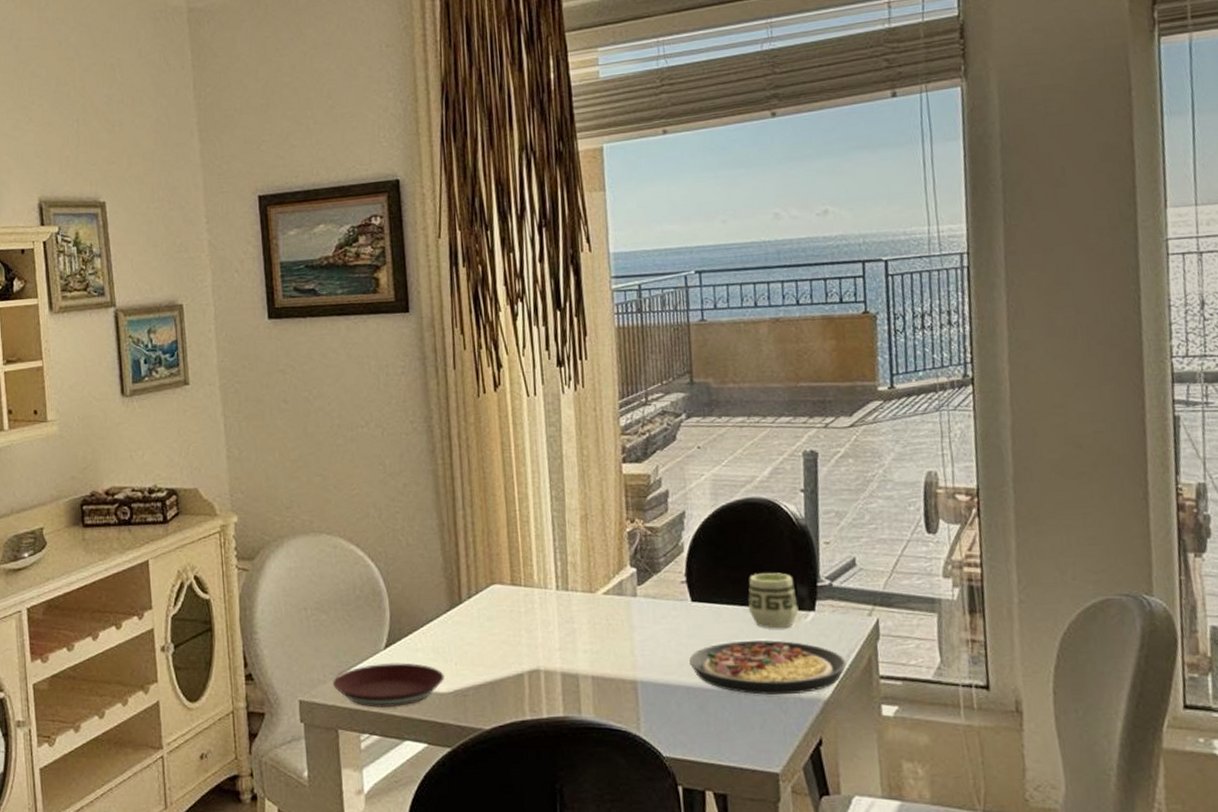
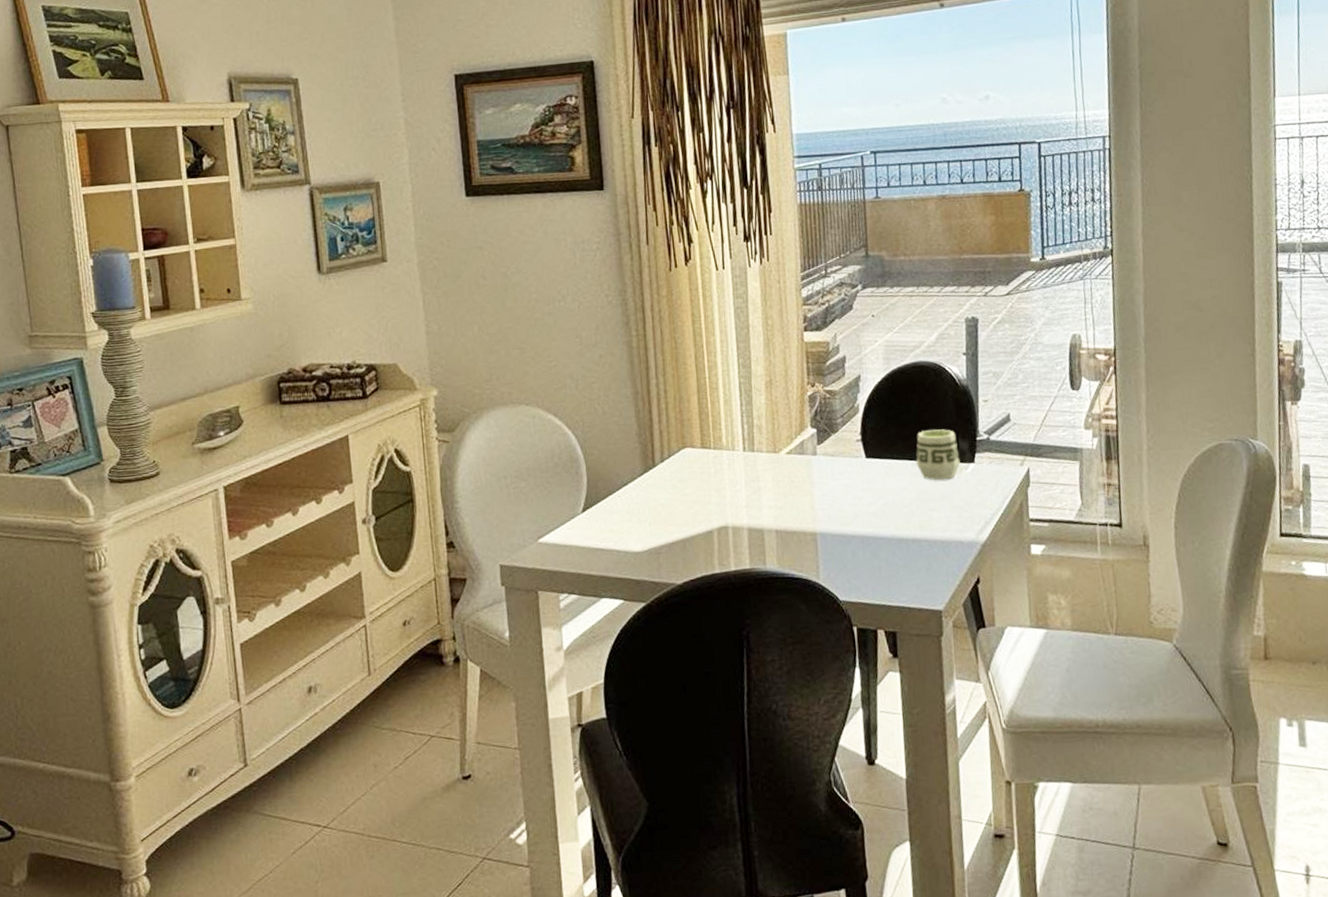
plate: present [332,663,445,708] -> none [532,525,639,569]
plate: present [689,640,847,695] -> none [864,490,1001,541]

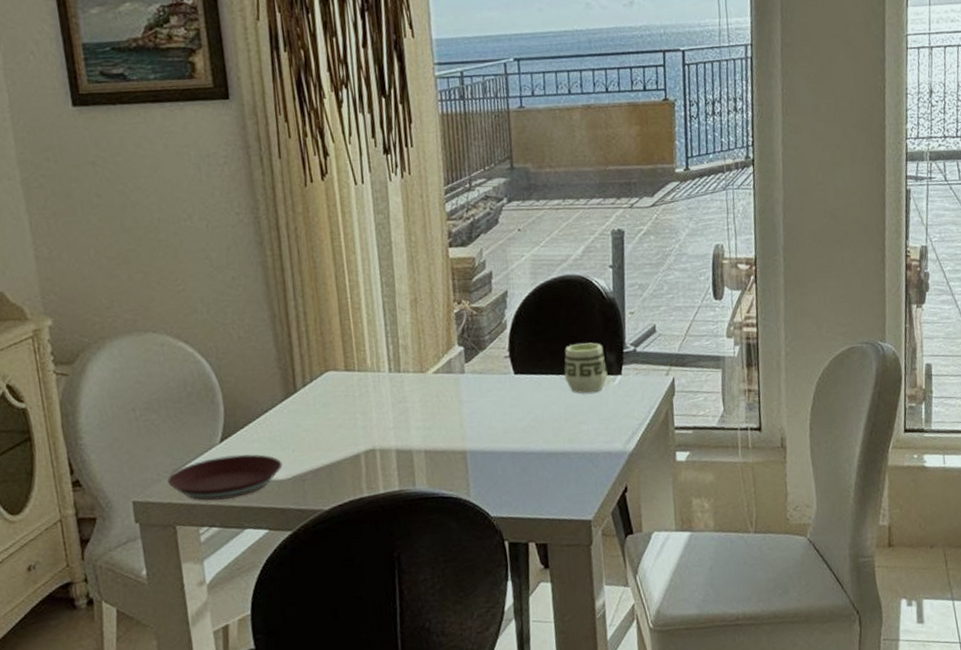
plate: none [532,525,639,569] -> present [167,454,283,501]

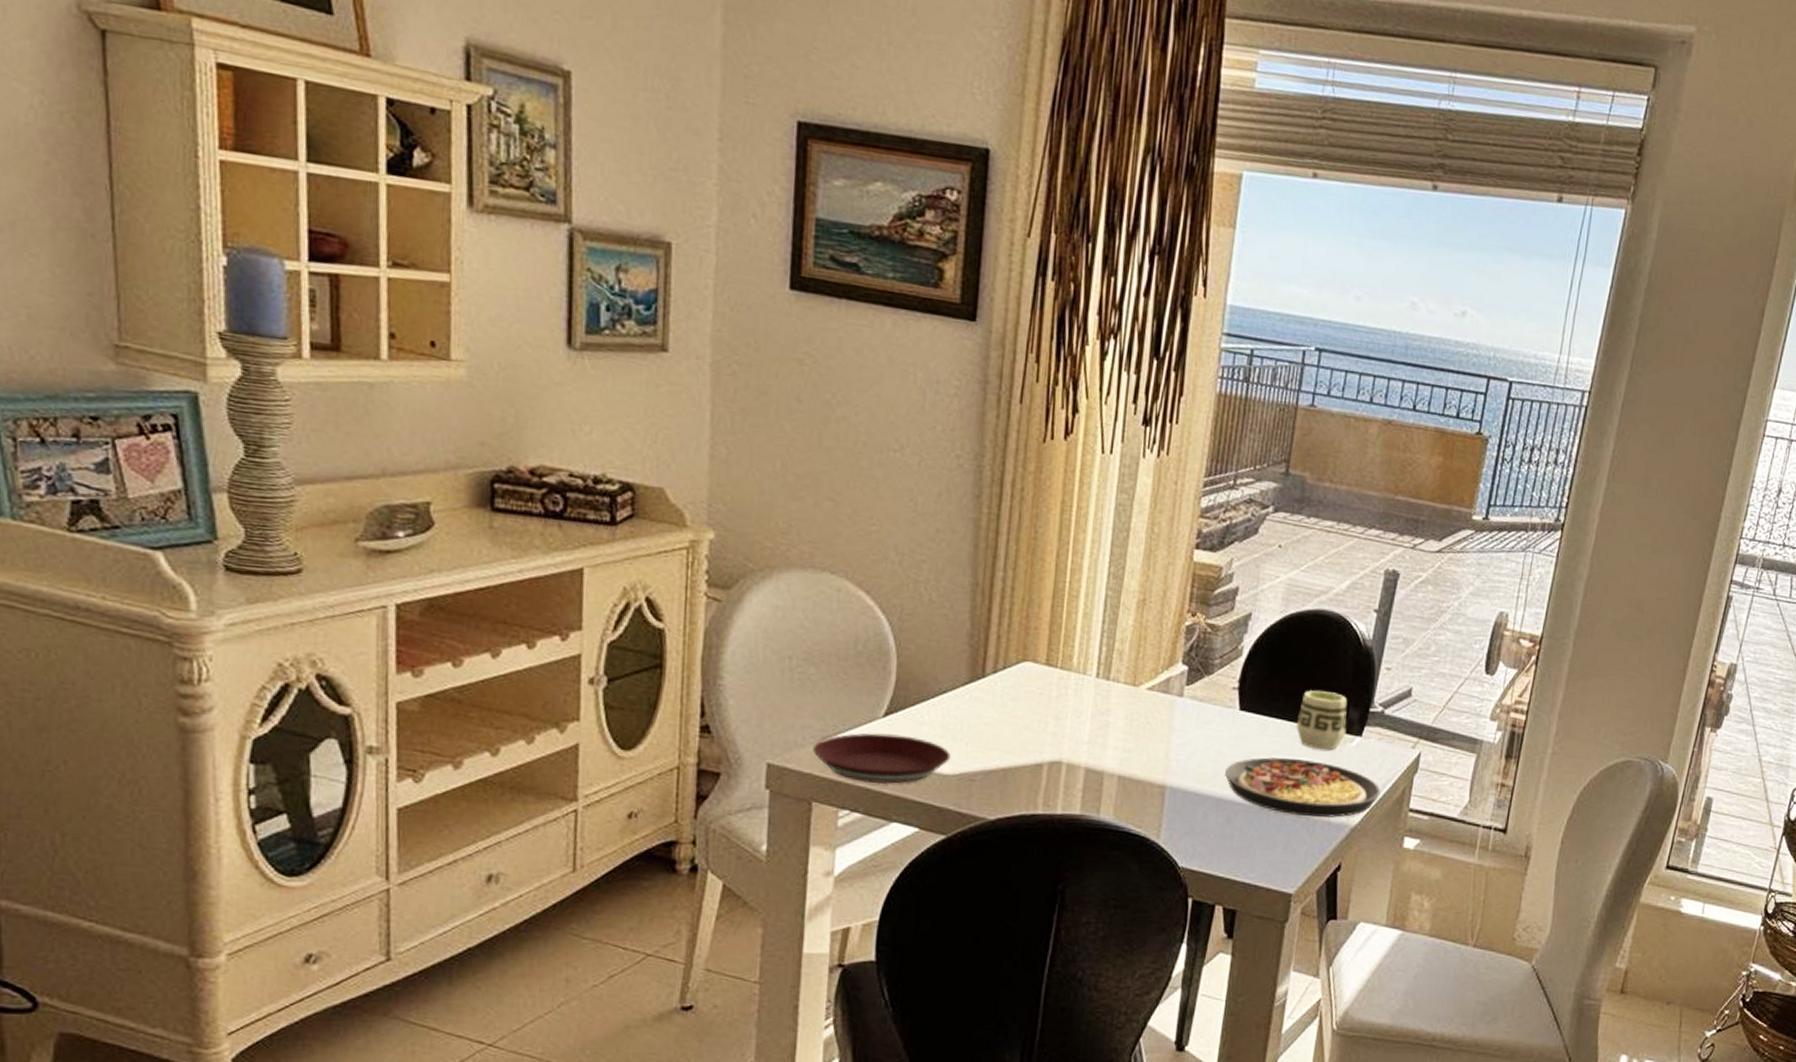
plate: none [513,403,648,454] -> present [1225,756,1381,818]

